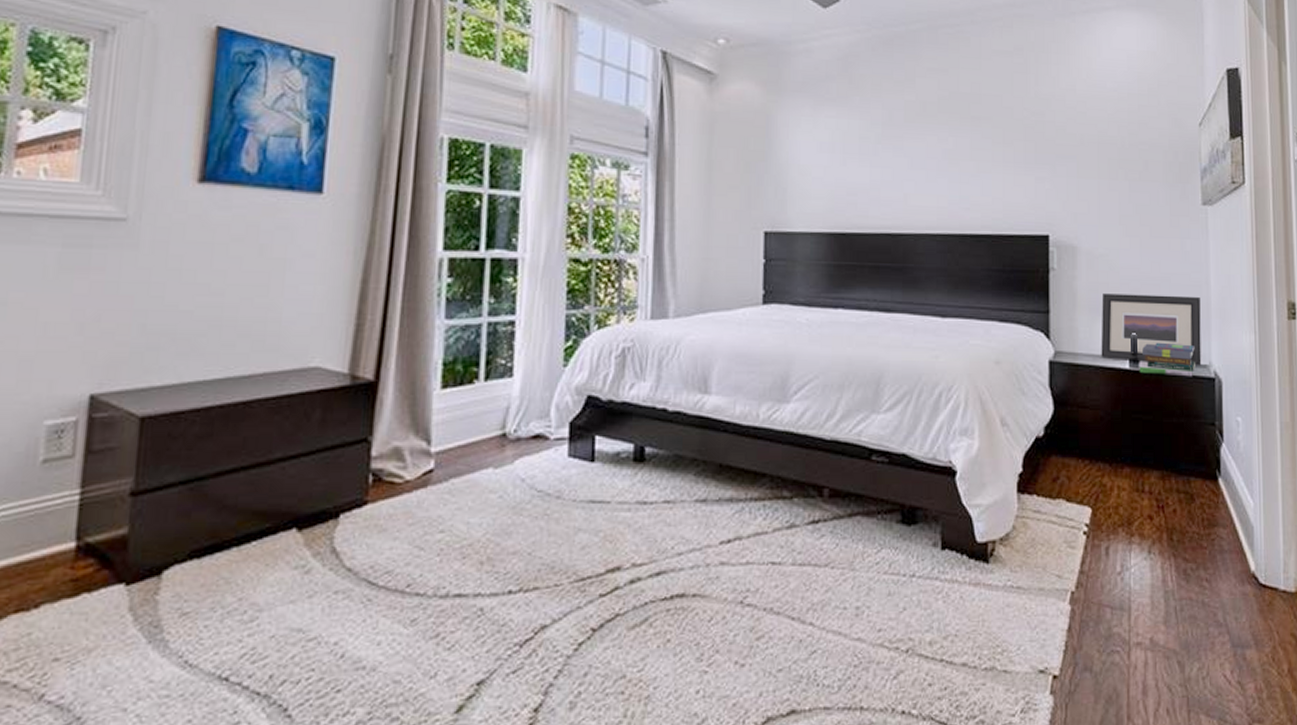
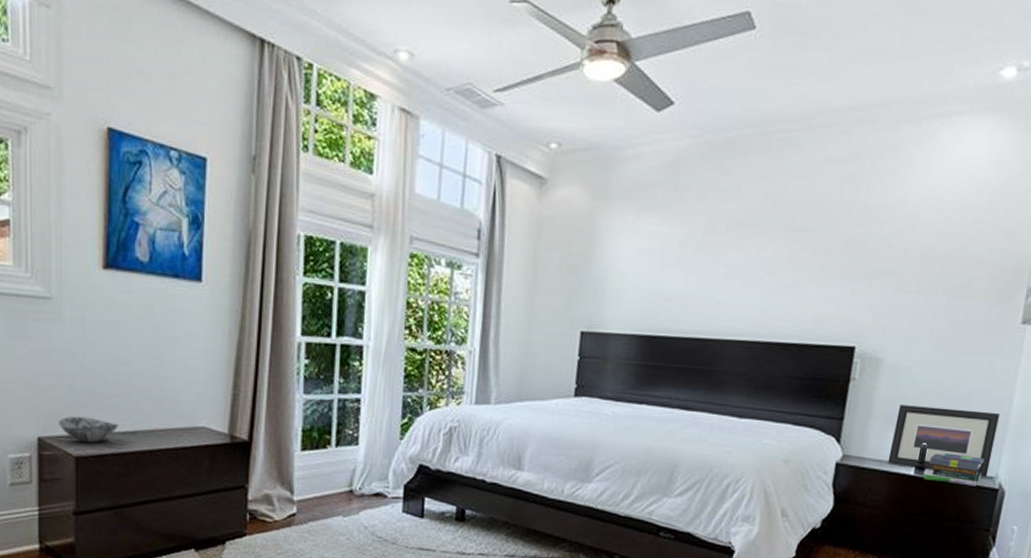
decorative bowl: none [121,364,204,398] -> present [59,416,119,443]

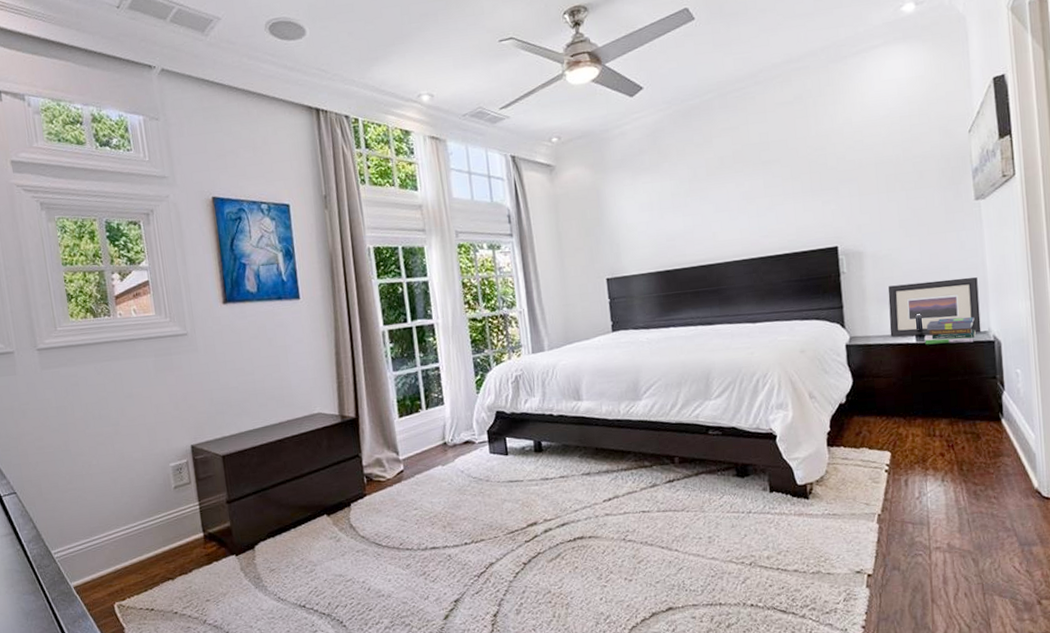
decorative bowl: present [59,416,119,443] -> none [205,422,252,443]

